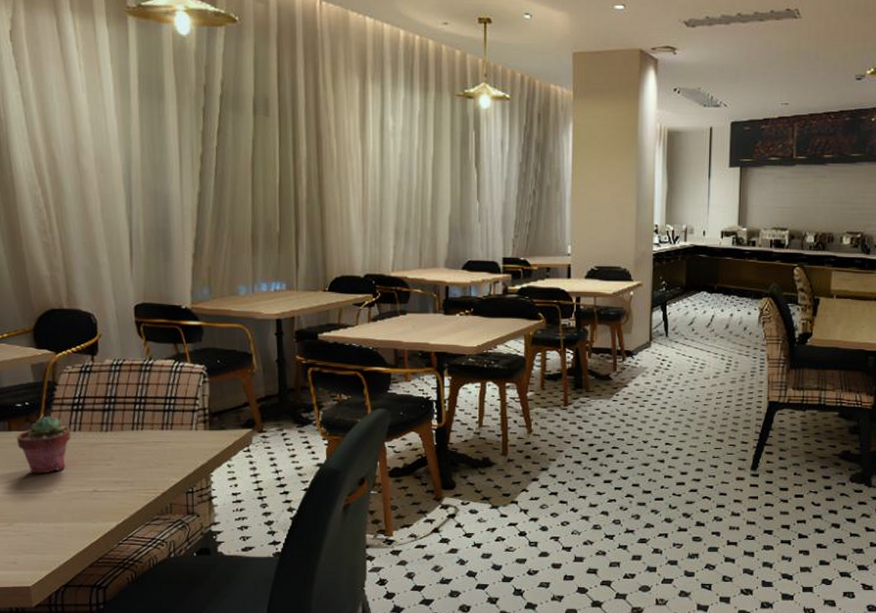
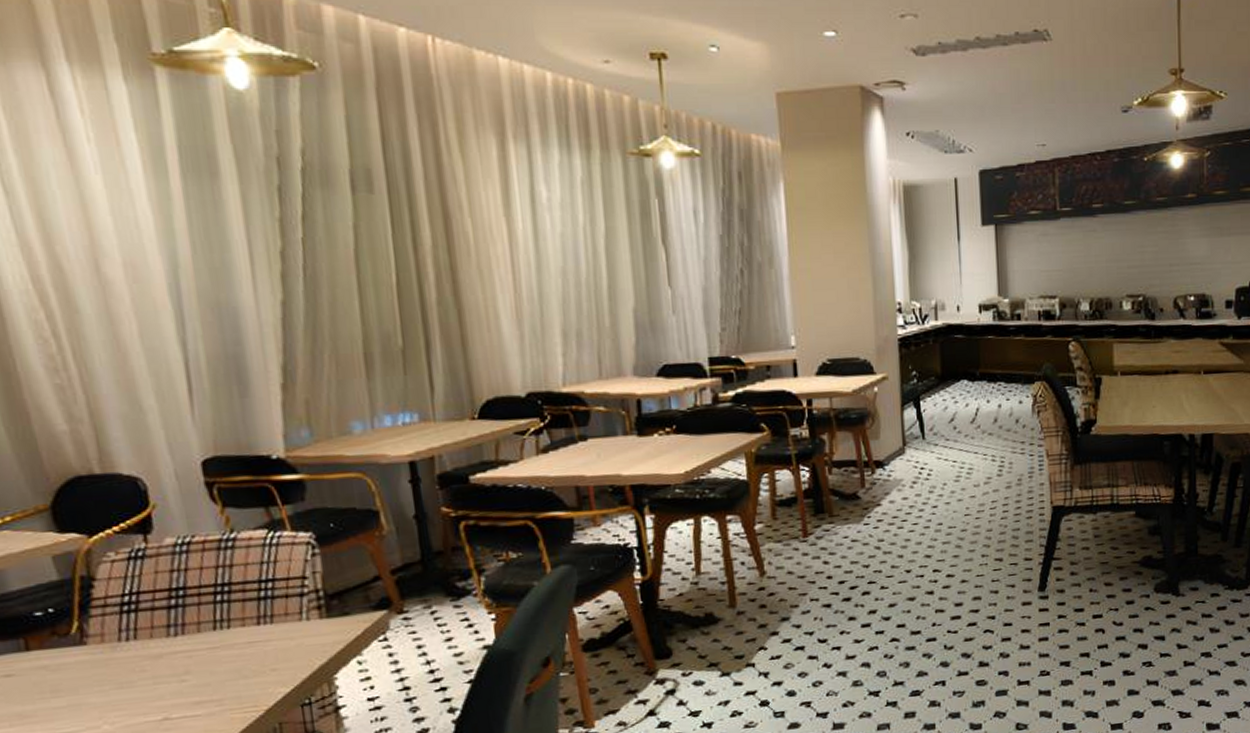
potted succulent: present [17,416,71,474] -> none [39,624,123,706]

